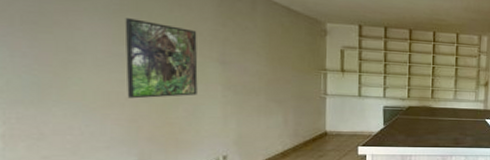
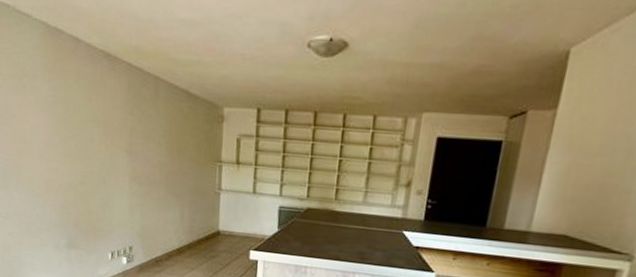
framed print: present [124,18,198,99] -> none [57,109,110,187]

